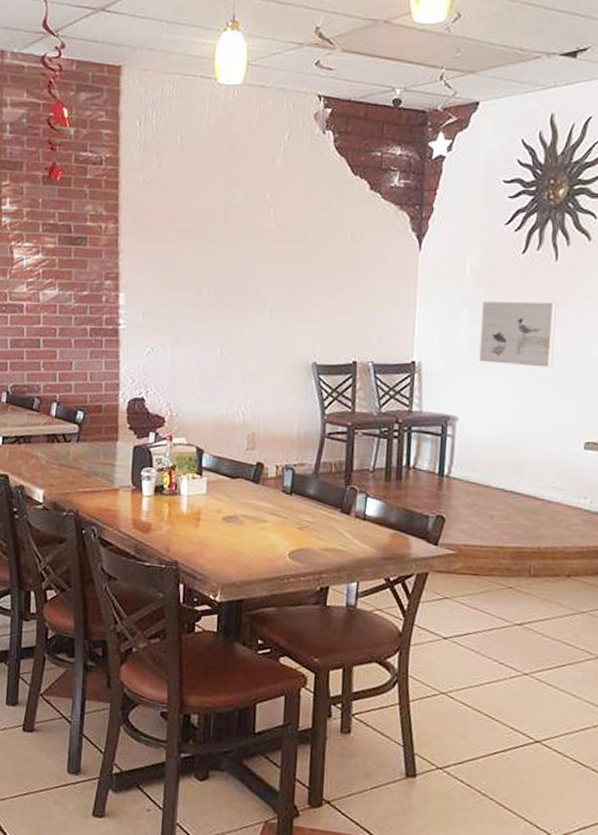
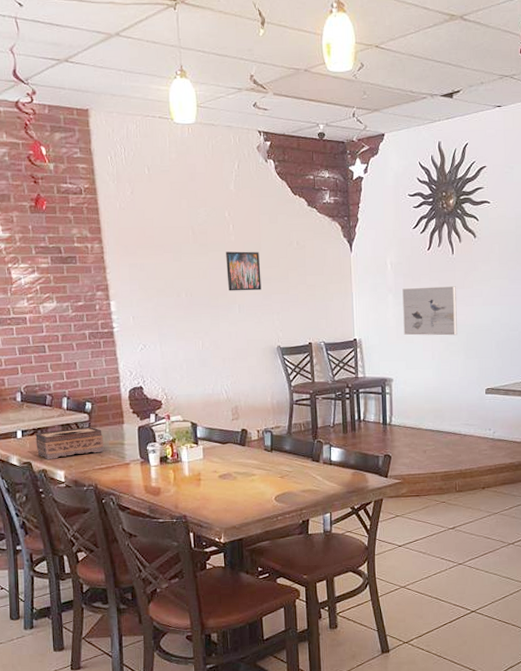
tissue box: none [16,439,92,475] -> present [35,426,104,459]
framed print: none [260,241,303,292] -> present [226,251,262,291]

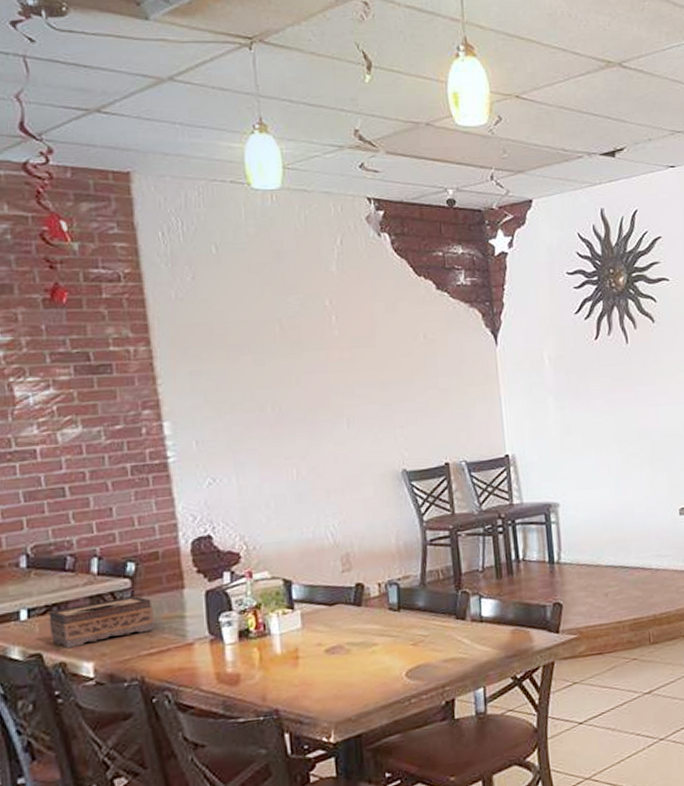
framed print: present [226,251,262,291] -> none [327,349,378,402]
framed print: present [402,286,457,336] -> none [565,382,639,447]

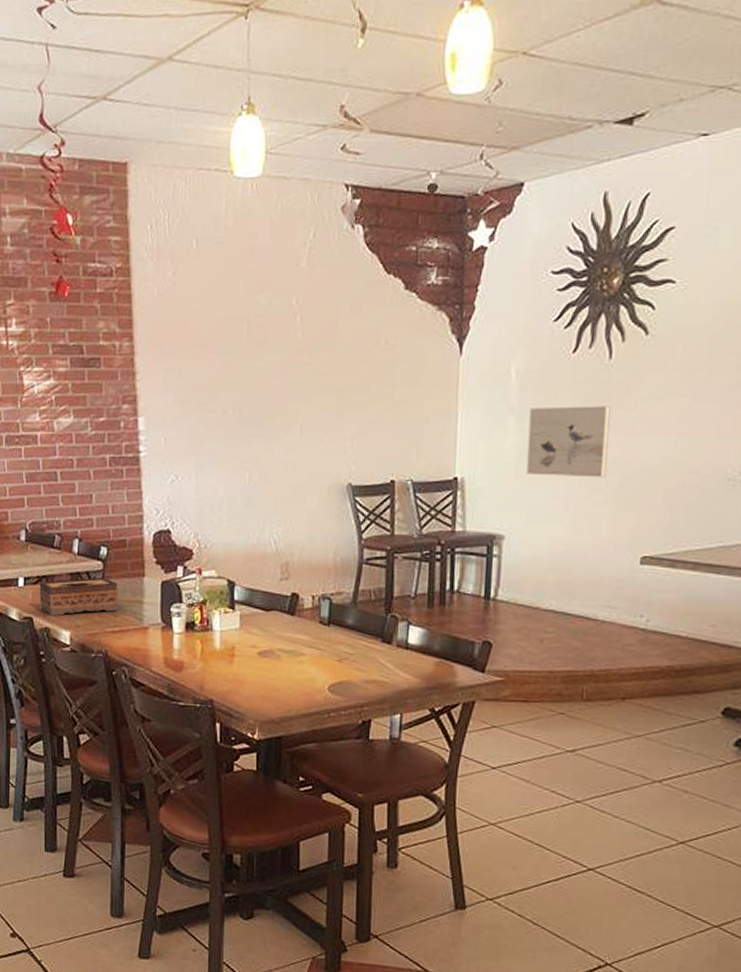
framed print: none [565,382,639,447] -> present [526,406,610,478]

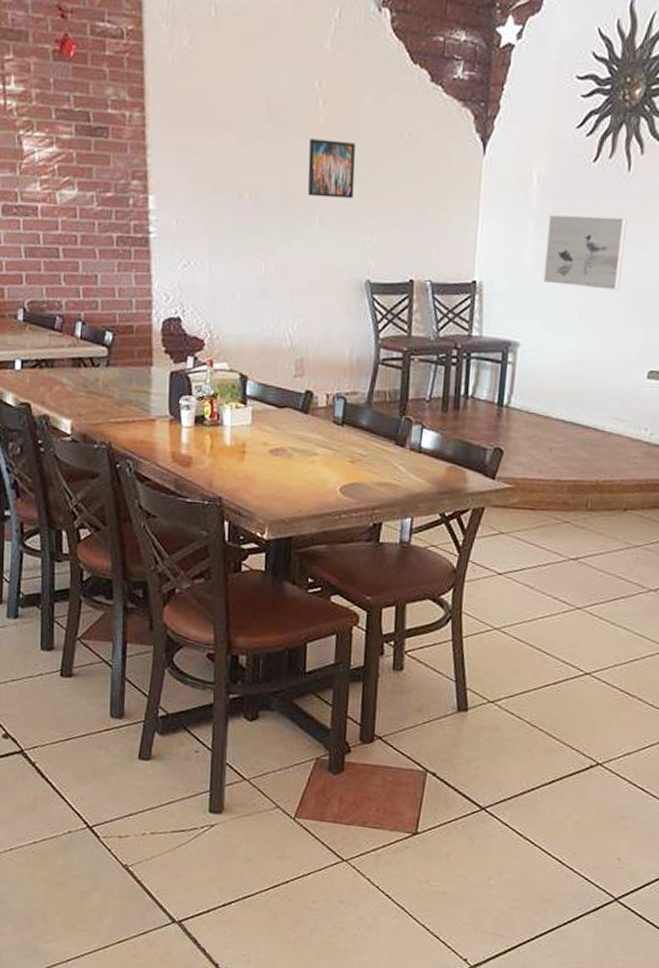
tissue box: present [39,577,119,616] -> none [38,364,124,403]
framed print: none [288,352,334,407] -> present [308,139,356,199]

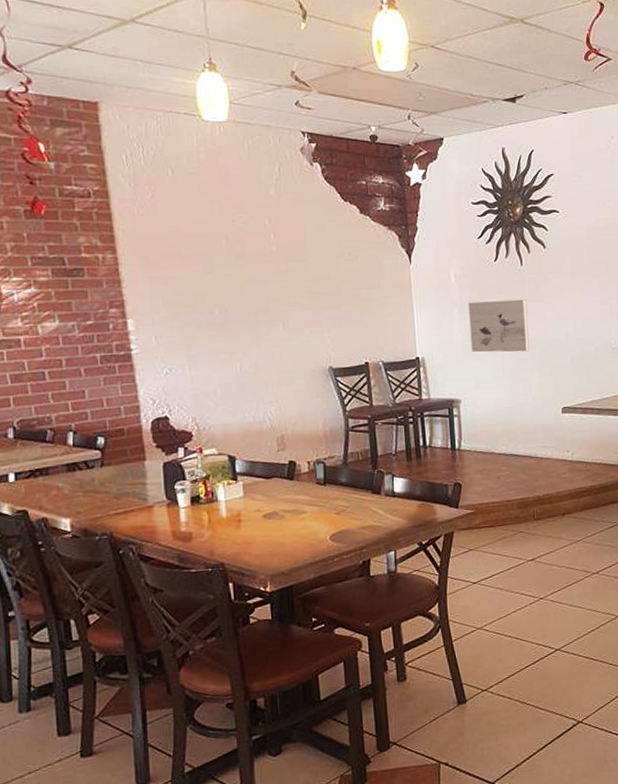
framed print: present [308,139,356,199] -> none [266,262,309,307]

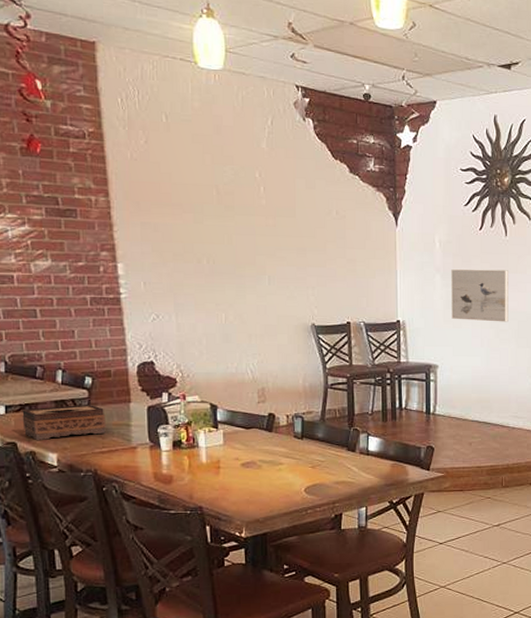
tissue box: none [32,464,121,506] -> present [22,404,106,440]

